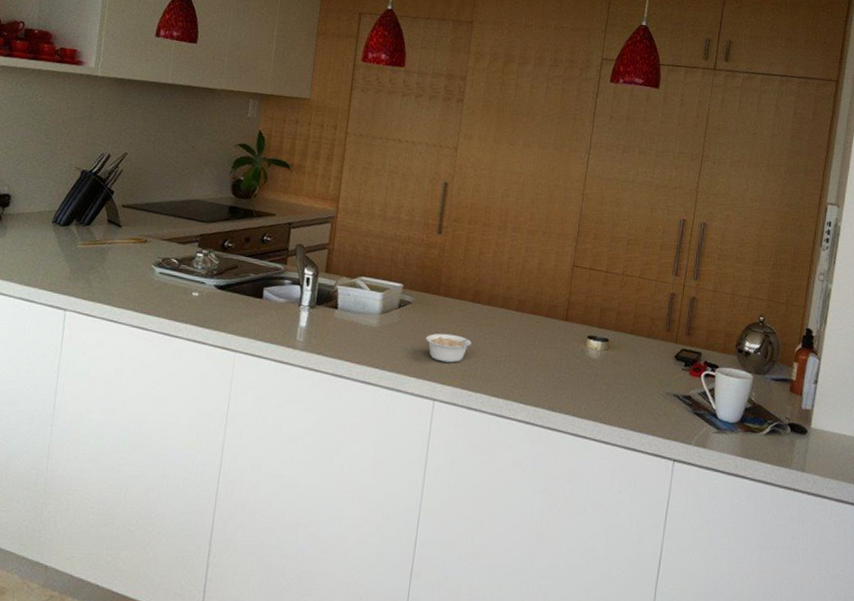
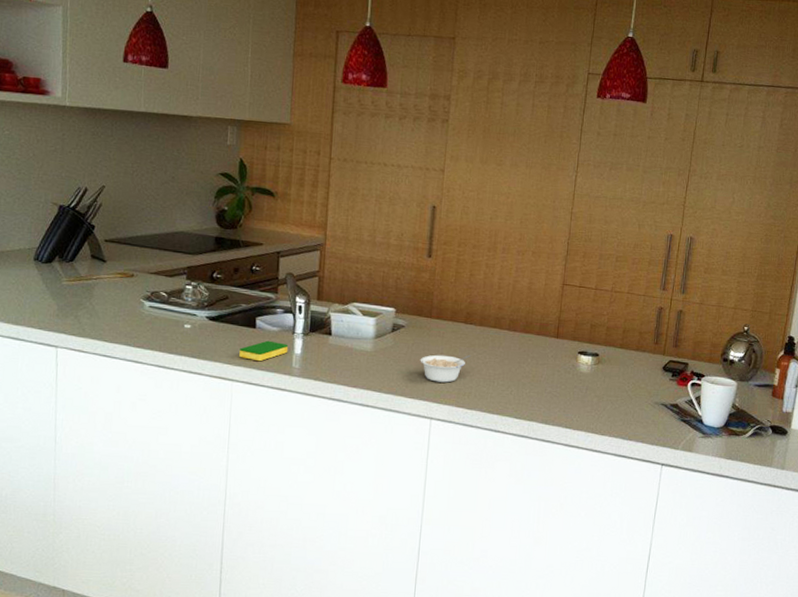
dish sponge: none [244,311,294,333] -> present [239,340,289,362]

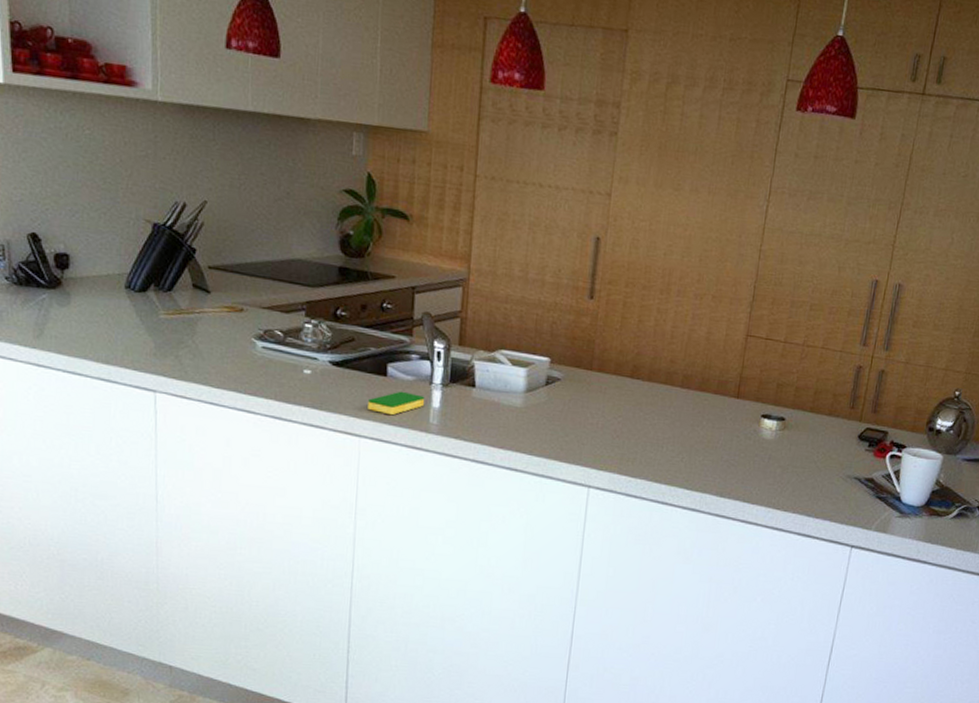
legume: present [420,354,470,383] -> none [577,413,636,446]

